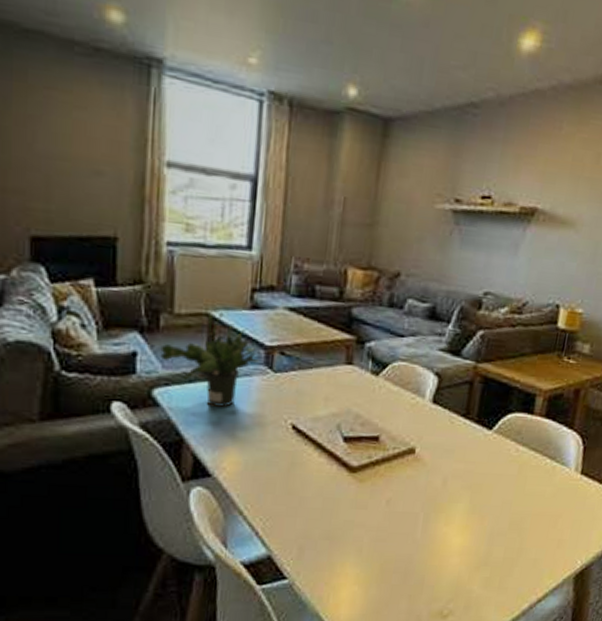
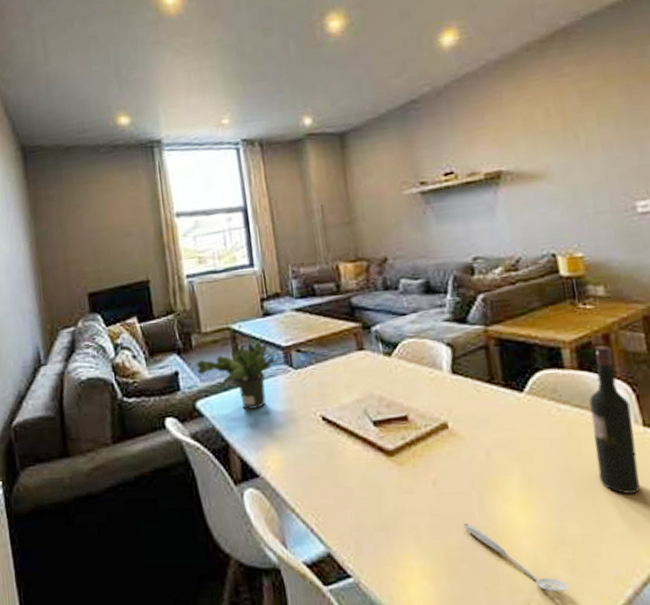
spoon: none [404,539,479,602] -> present [463,522,569,592]
wine bottle: none [531,398,578,529] -> present [589,345,641,494]

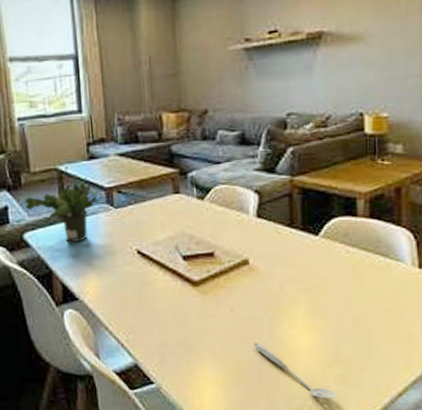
wine bottle: present [589,345,641,494] -> none [374,197,410,323]

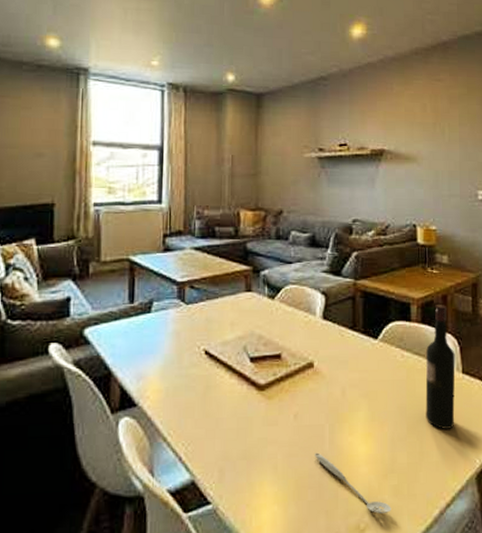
potted plant: present [24,165,101,242] -> none [90,256,173,340]
wine bottle: none [374,197,410,323] -> present [425,304,455,429]

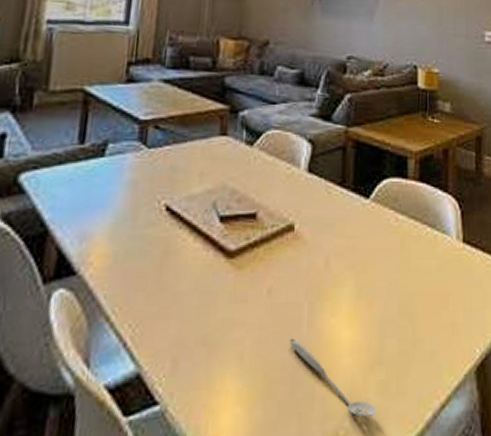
wine bottle: present [425,304,455,429] -> none [420,159,456,311]

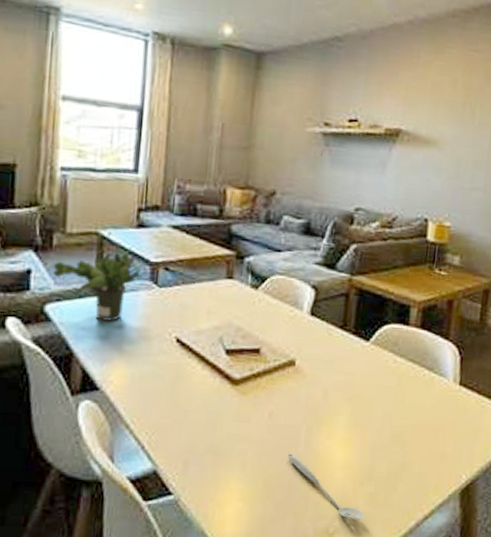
potted plant: none [30,86,133,190] -> present [52,229,145,321]

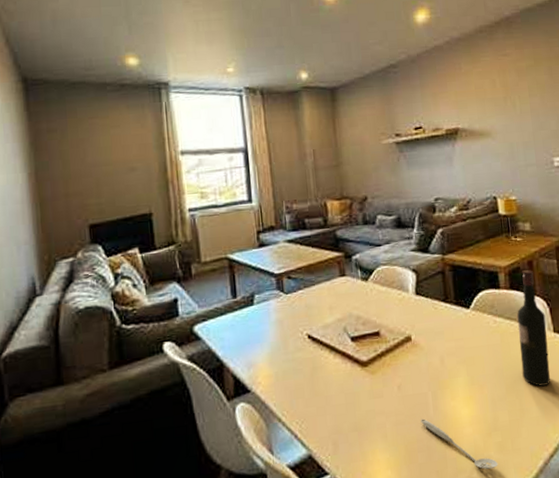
potted plant: present [52,229,145,321] -> none [195,254,272,332]
wine bottle: none [413,308,455,442] -> present [517,269,551,386]

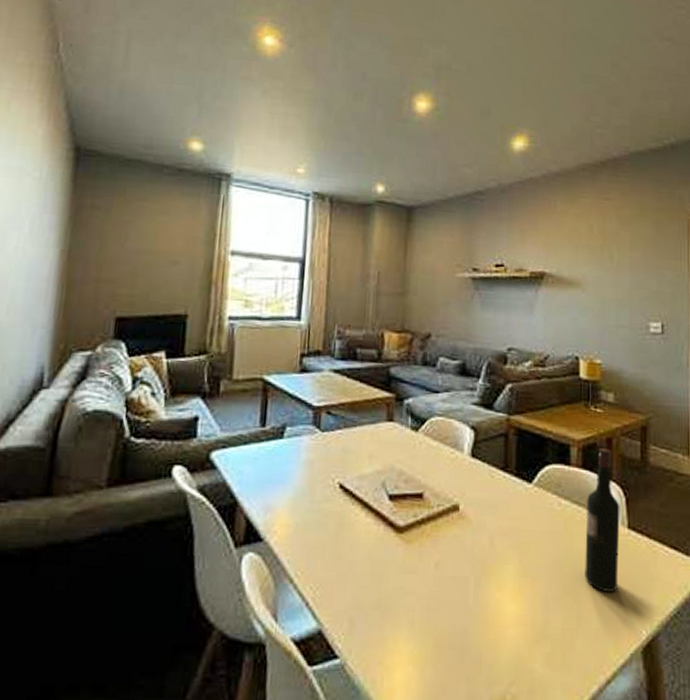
spoon: present [421,418,498,470] -> none [457,608,543,685]

